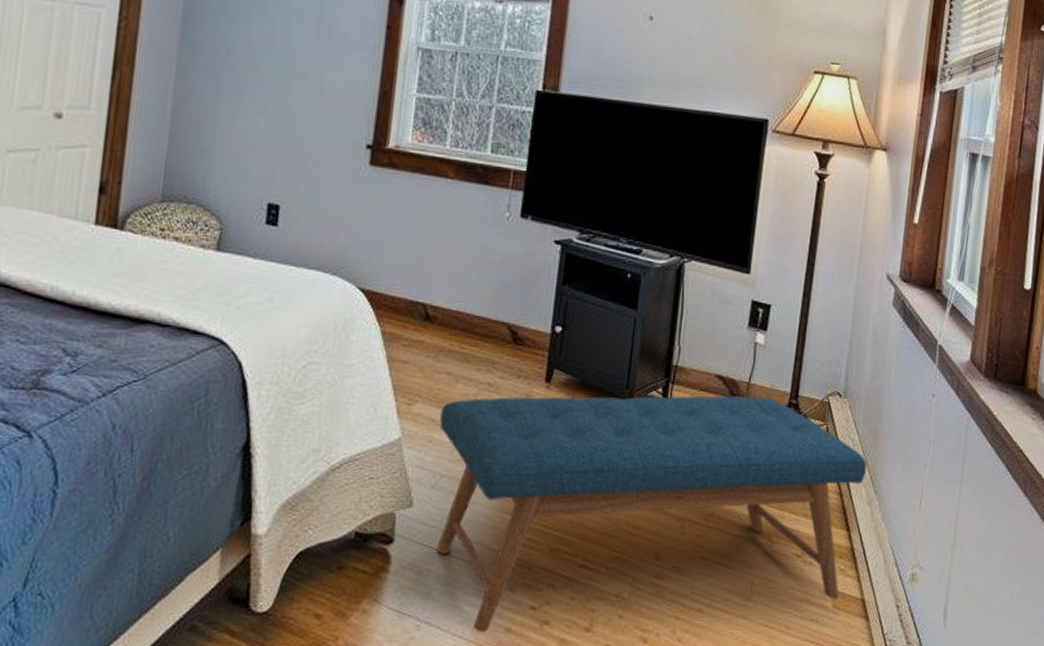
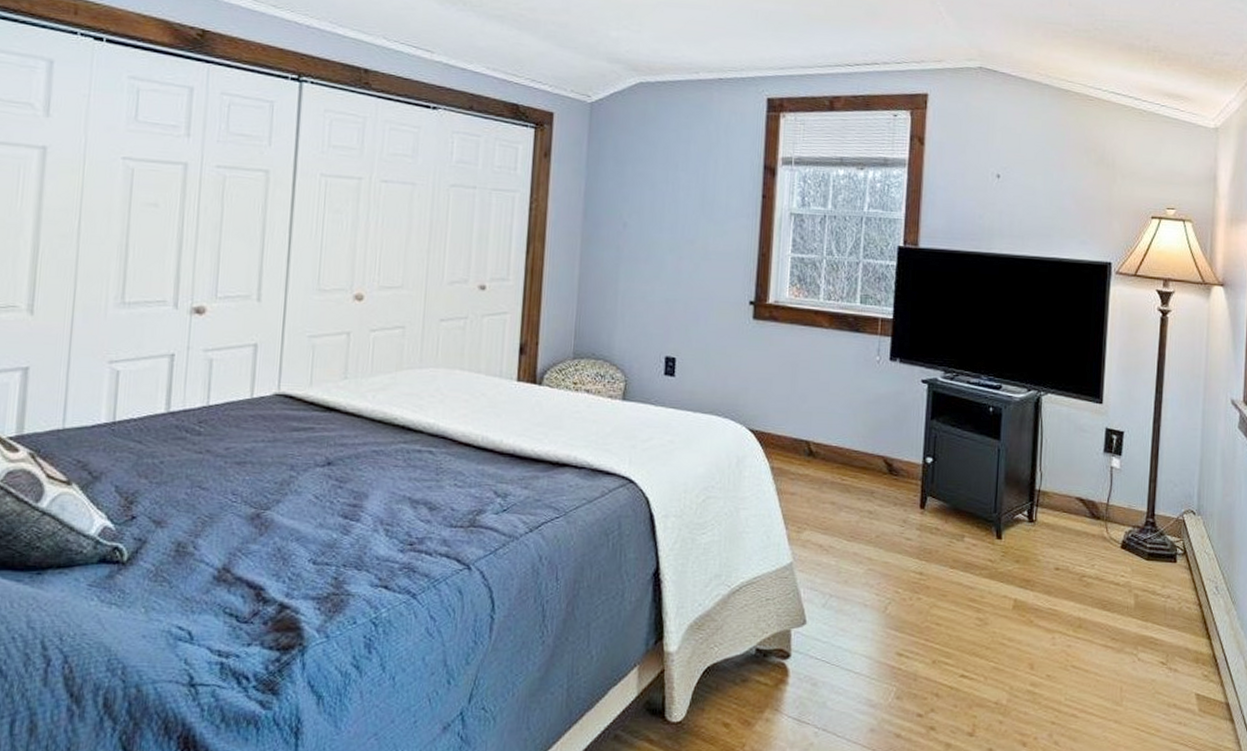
bench: present [436,395,867,633] -> none [826,516,1223,738]

